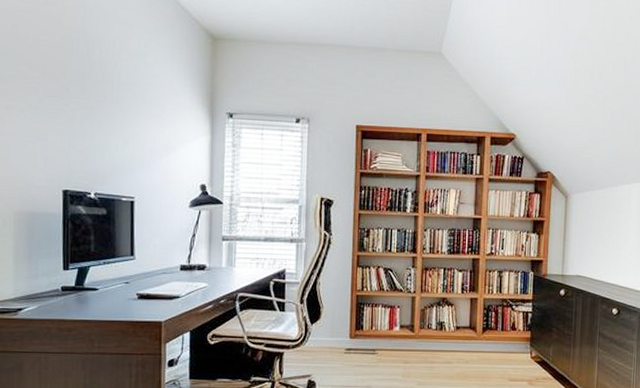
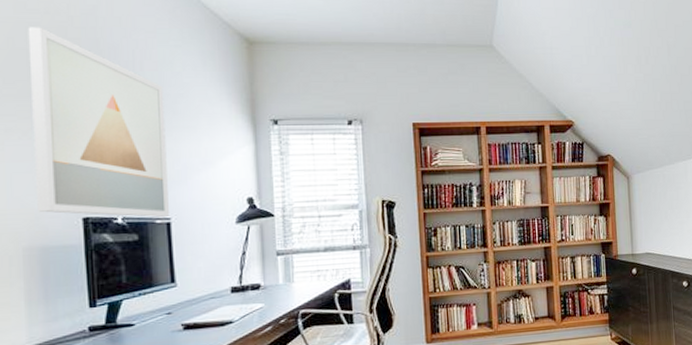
wall art: none [27,15,137,195] -> present [28,27,170,217]

